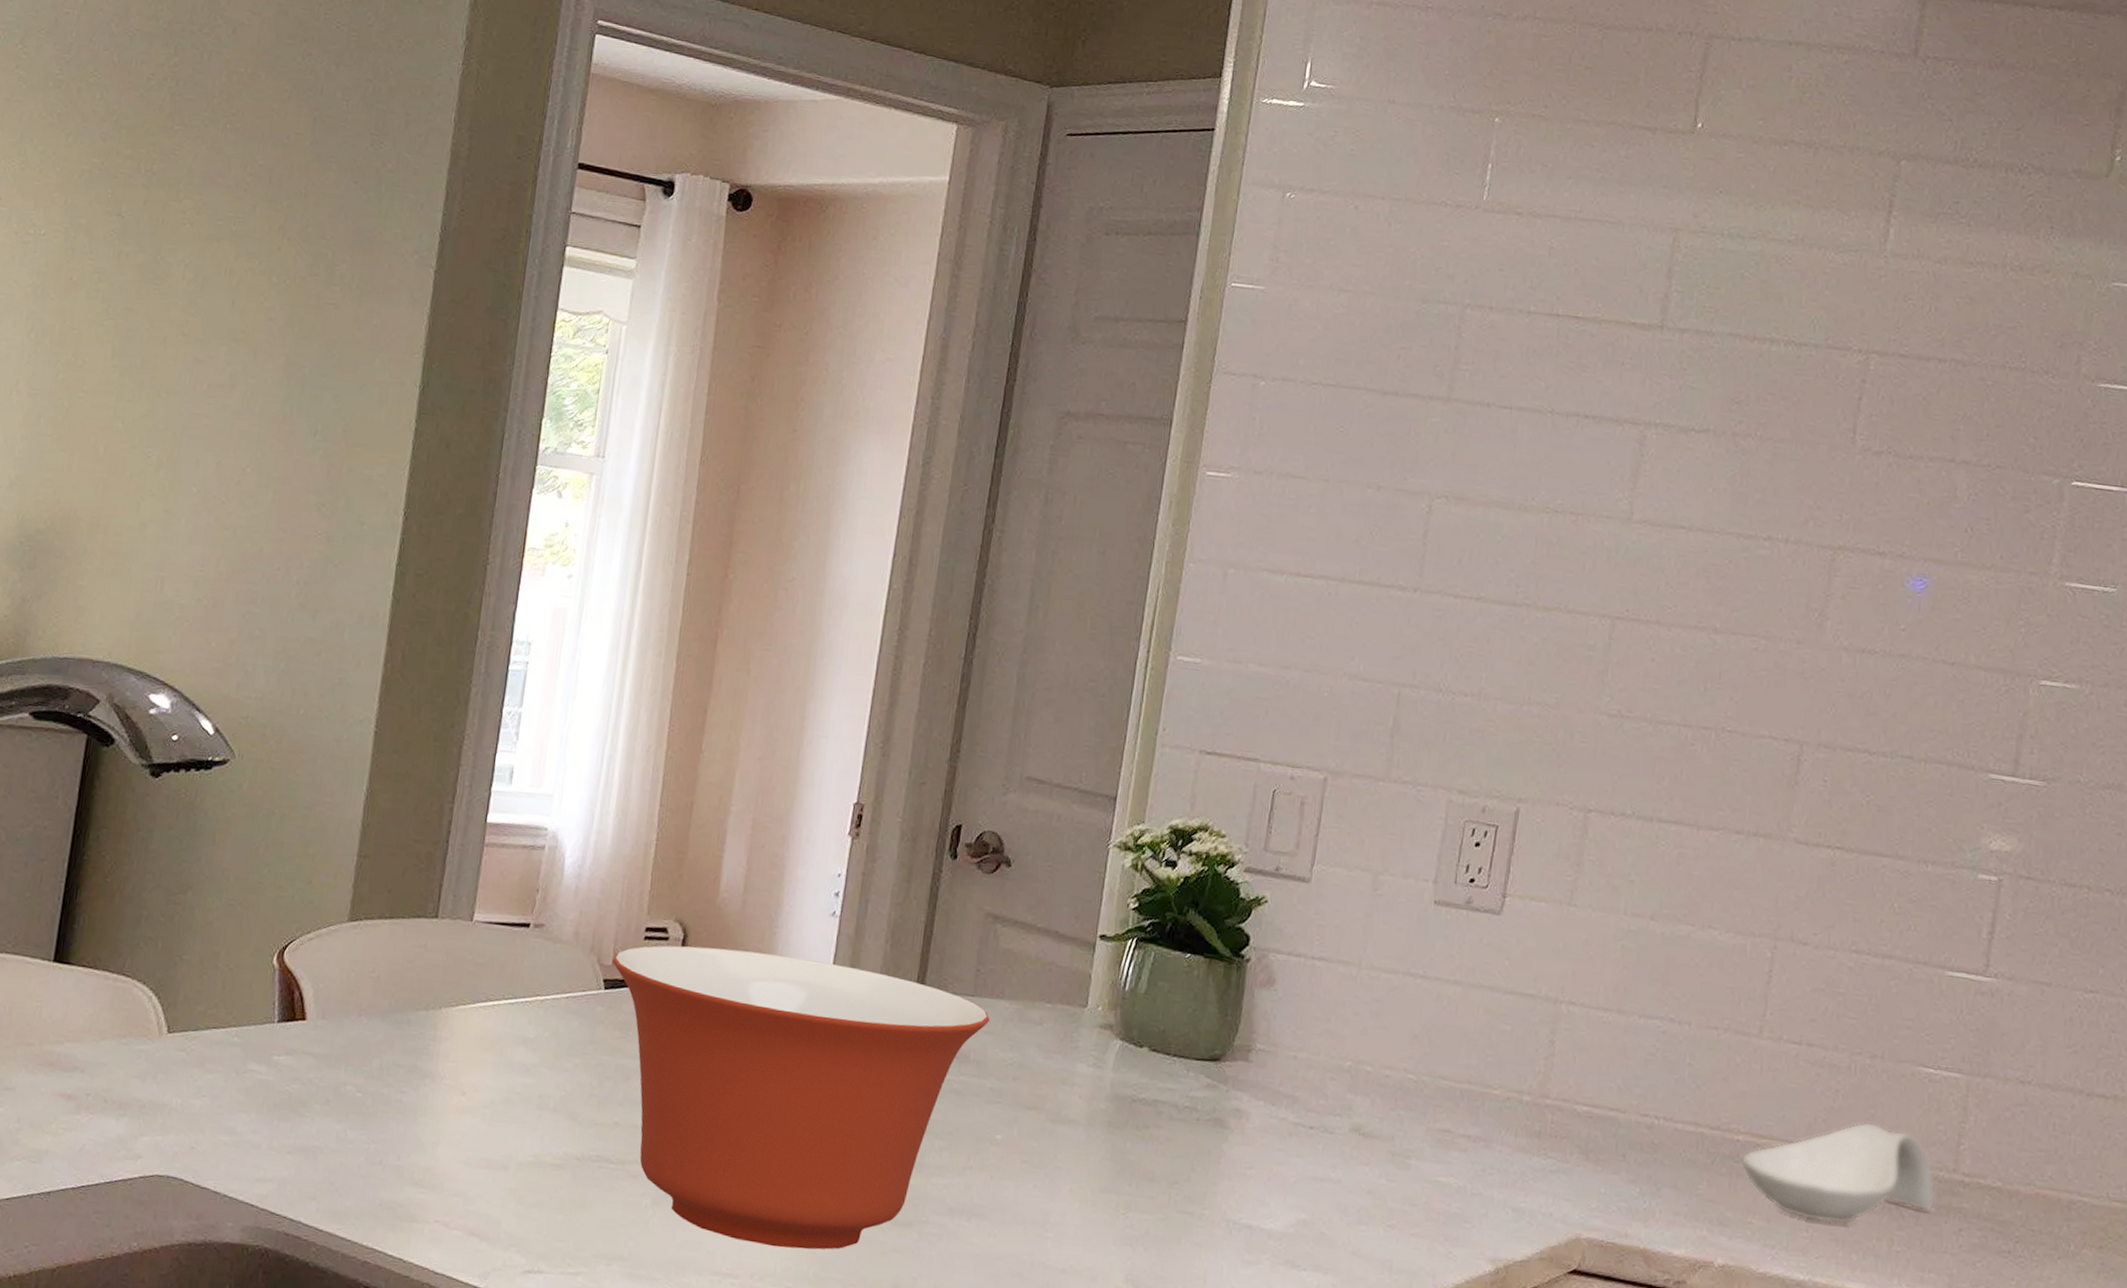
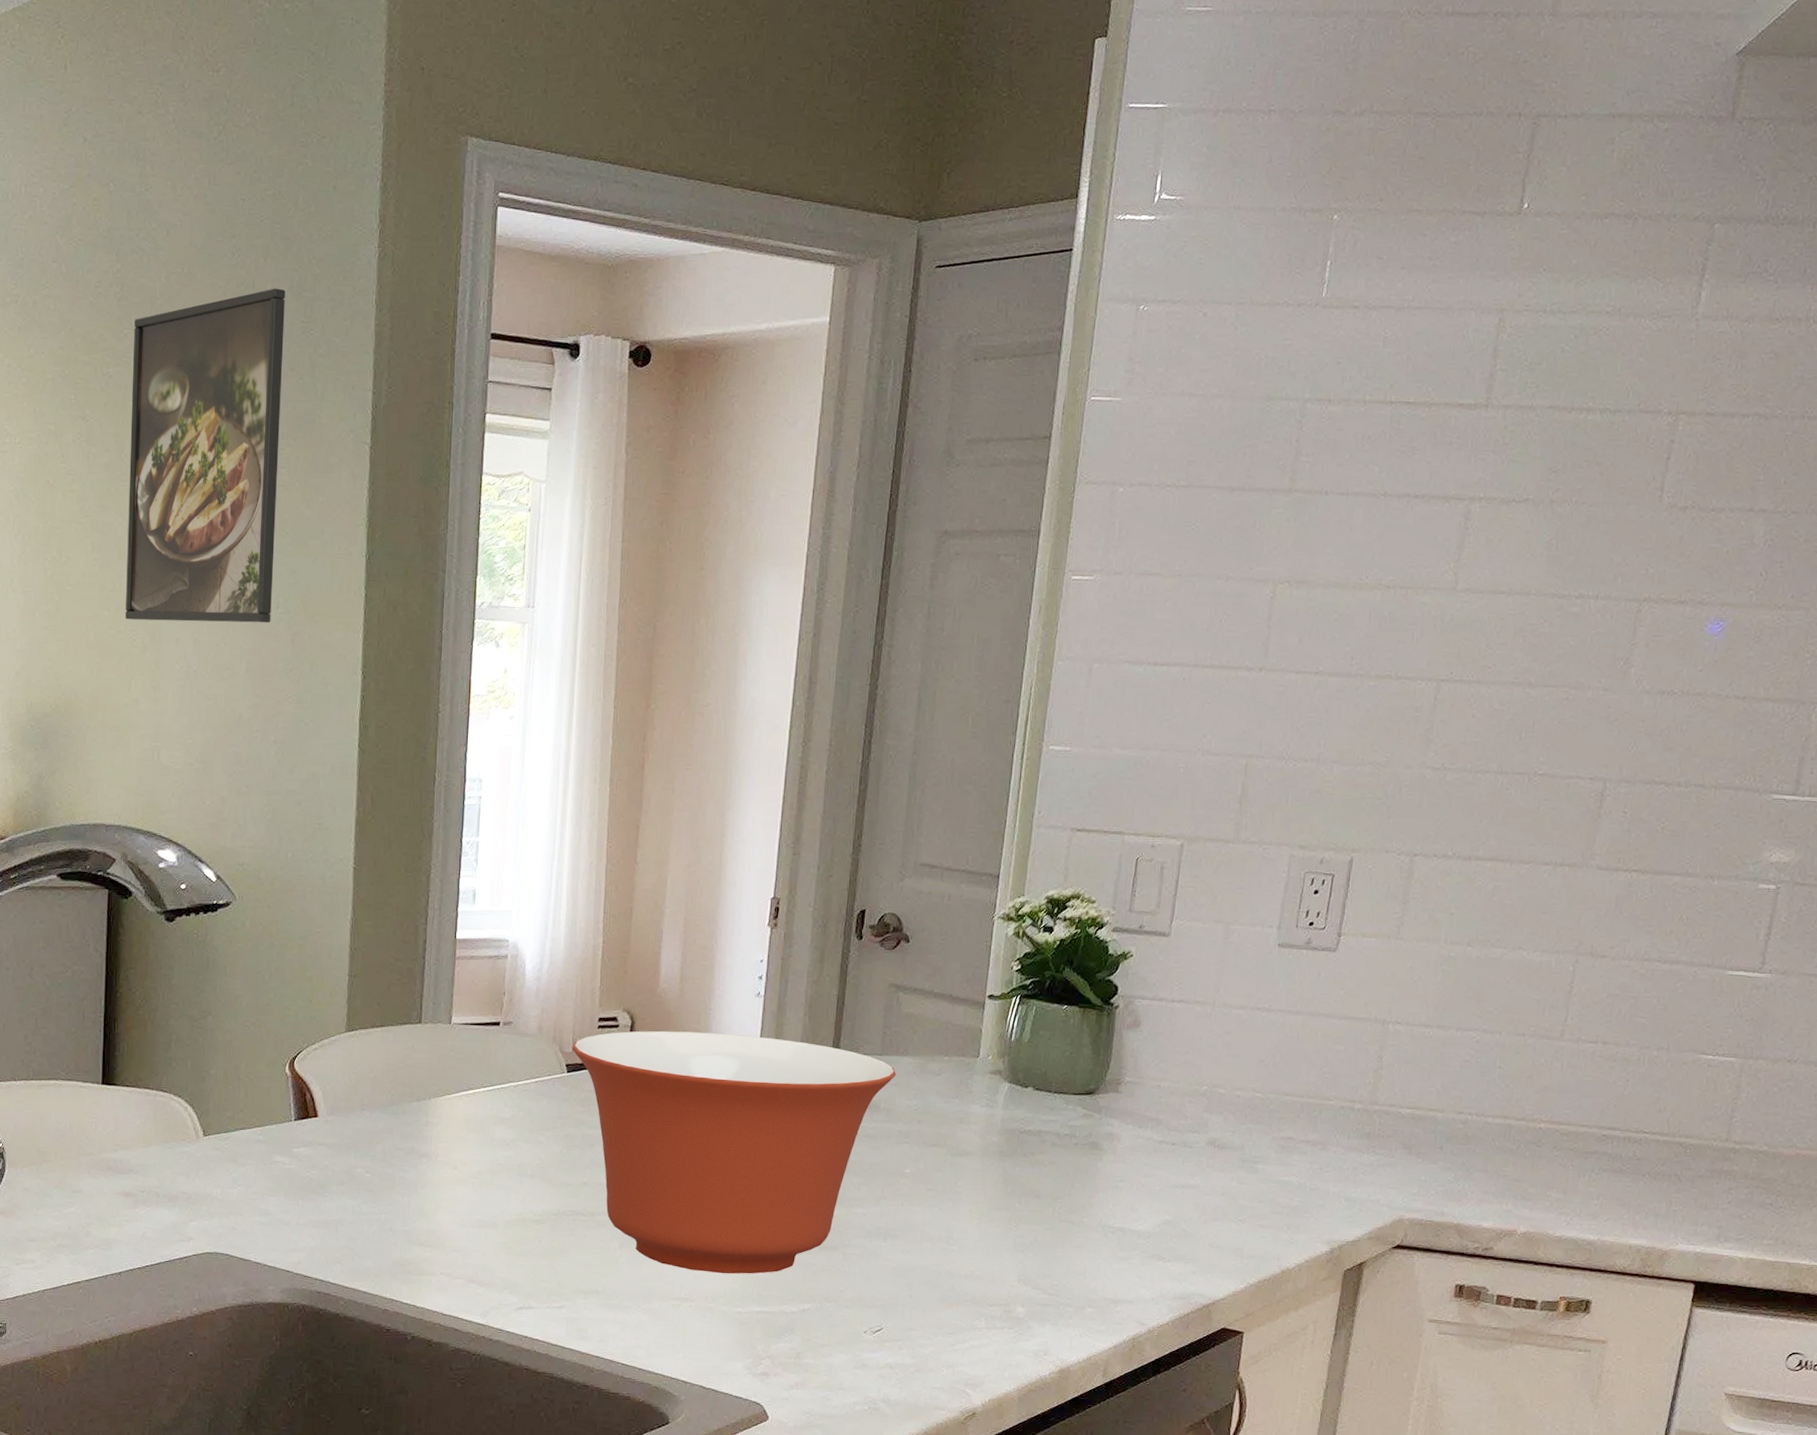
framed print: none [141,96,357,451] -> present [125,288,285,623]
spoon rest: present [1741,1121,1936,1225] -> none [1542,1104,1710,1192]

